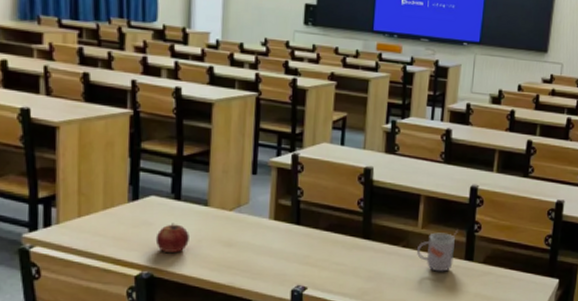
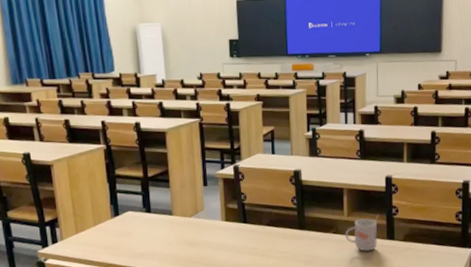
apple: present [155,222,189,252] -> none [136,231,162,255]

